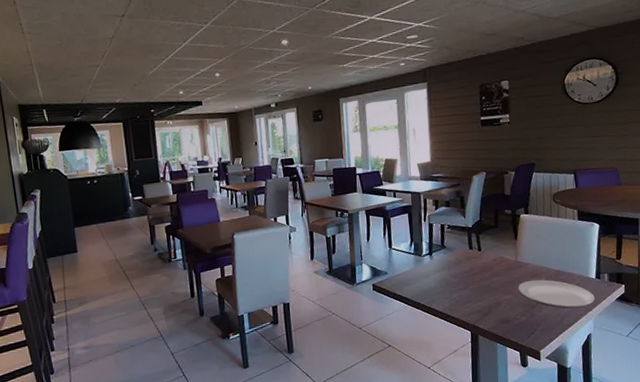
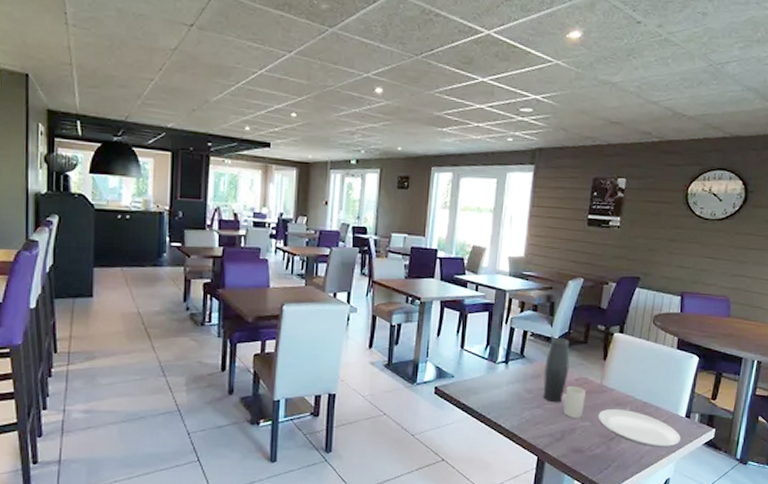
vase: none [464,226,486,283] -> present [543,337,570,403]
cup: none [486,266,505,294] -> present [563,386,586,419]

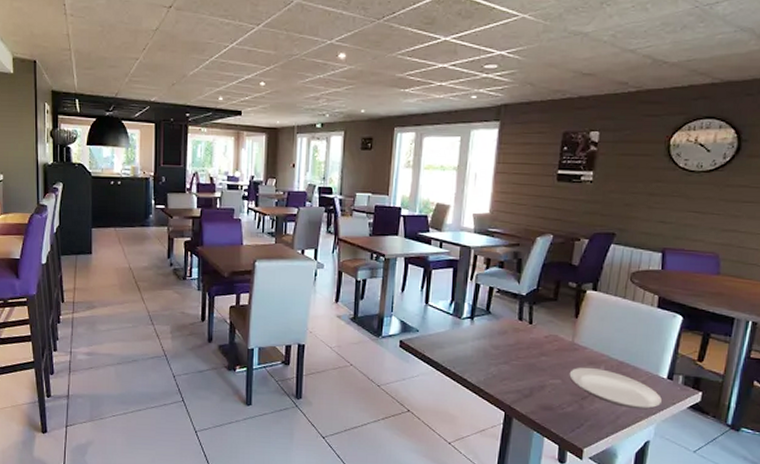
vase: present [543,337,570,403] -> none [510,293,539,360]
cup: present [563,386,586,419] -> none [532,343,556,377]

